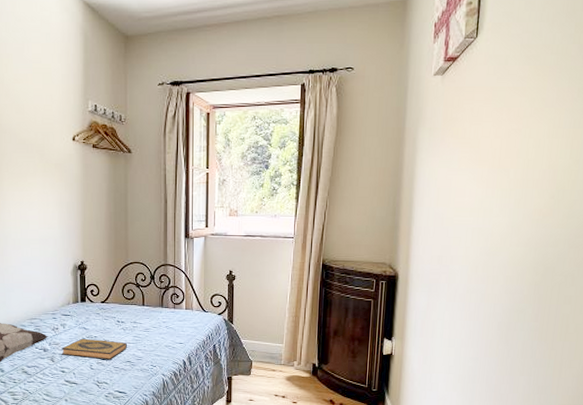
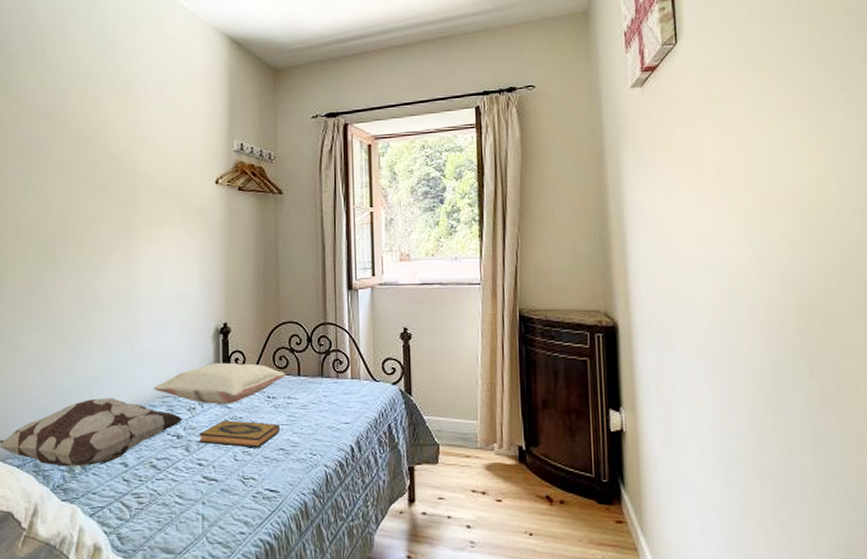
pillow: none [23,293,133,326] -> present [153,362,287,404]

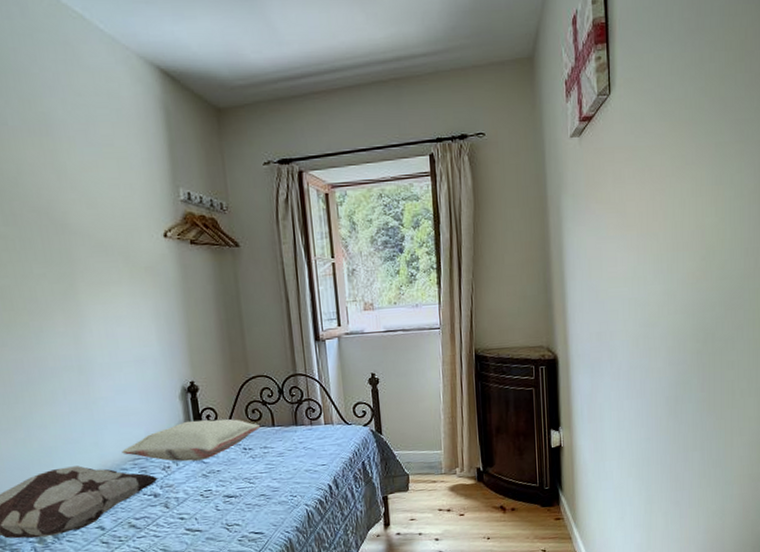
hardback book: present [199,420,279,448] -> none [177,472,259,499]

